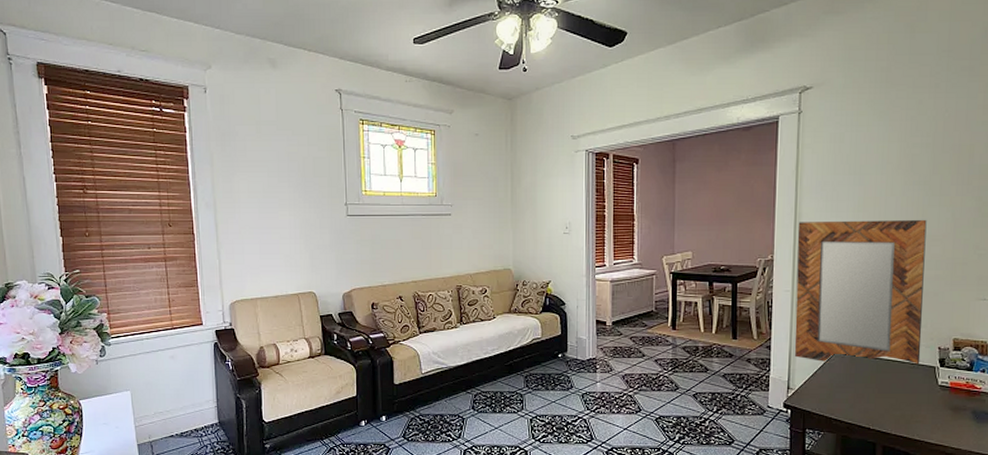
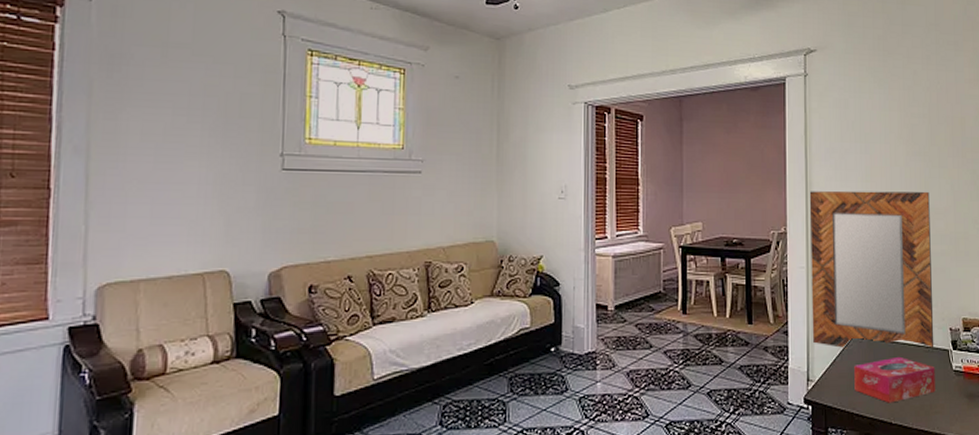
tissue box: none [834,371,919,411] -> present [854,356,935,403]

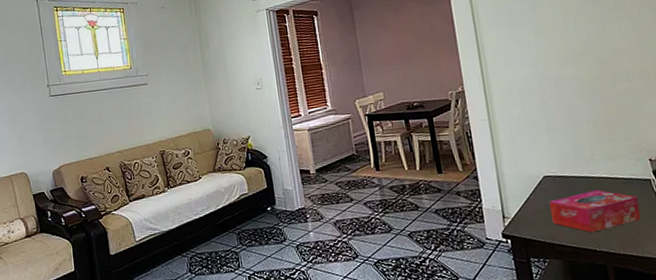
home mirror: present [809,190,934,349] -> none [482,34,634,187]

